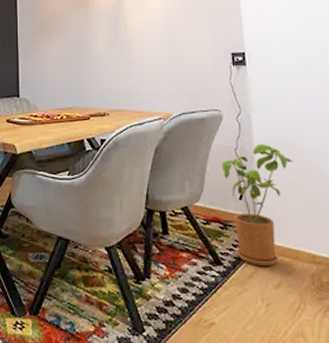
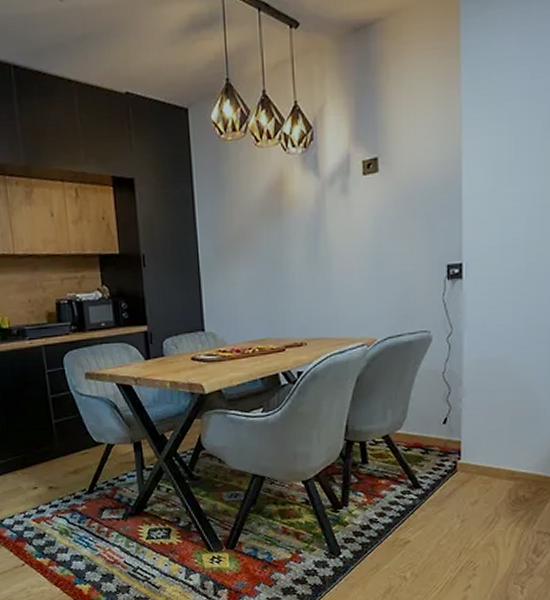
house plant: present [221,144,295,266] -> none [426,364,504,486]

